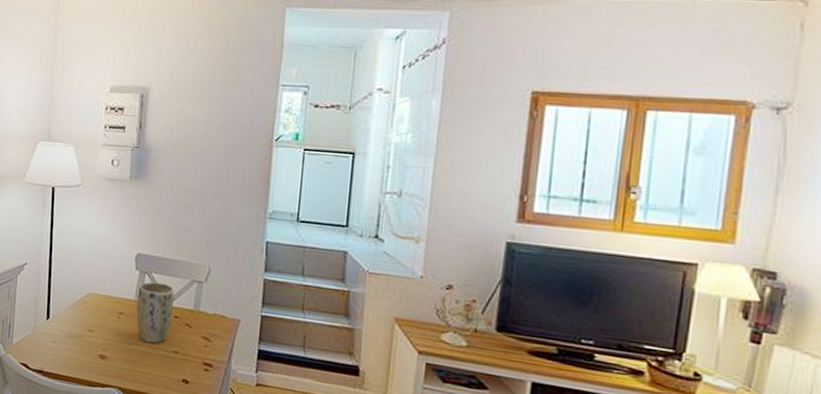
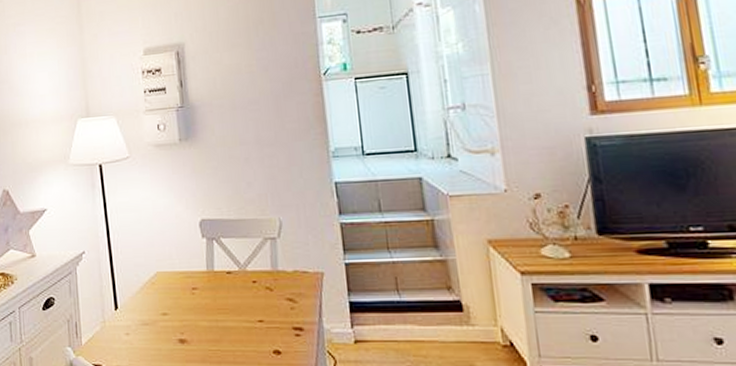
plant pot: present [136,281,174,344] -> none [208,247,250,316]

